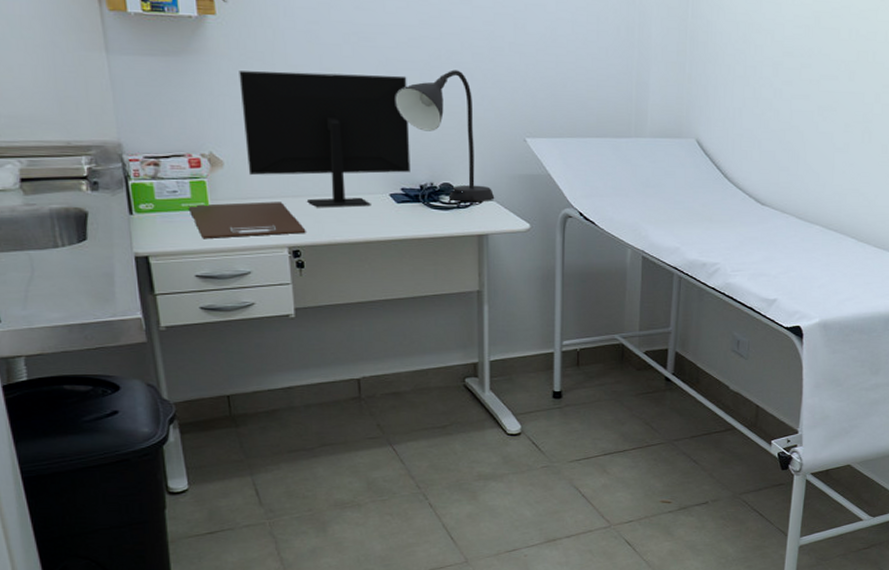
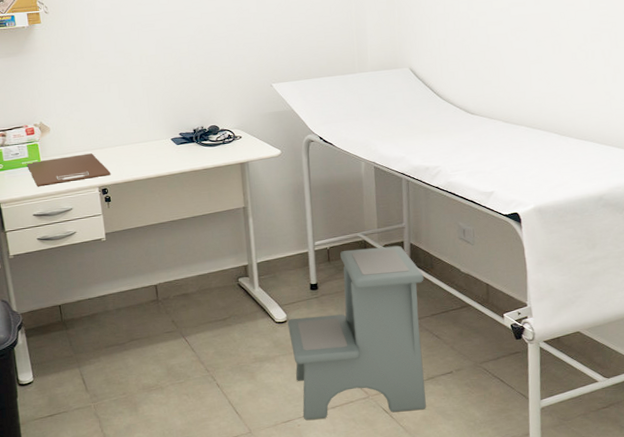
monitor: present [239,71,411,209] -> none [58,48,186,155]
desk lamp: present [395,69,495,202] -> none [170,39,252,139]
step stool: none [522,353,687,550] -> present [287,245,426,420]

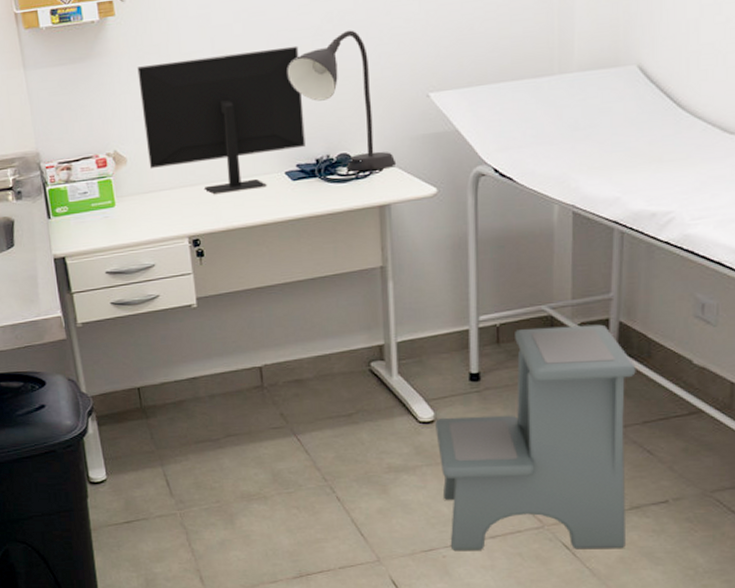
clipboard: present [26,153,111,186] -> none [97,192,204,235]
monitor: none [58,48,186,155] -> present [137,45,306,195]
desk lamp: none [170,39,252,139] -> present [287,30,397,172]

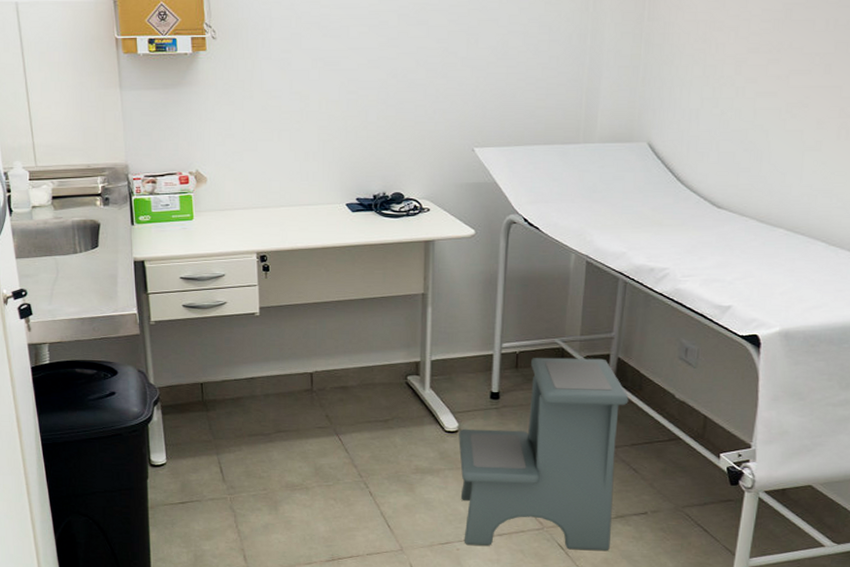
monitor: present [137,45,306,195] -> none [223,95,366,218]
desk lamp: present [287,30,397,172] -> none [354,86,442,210]

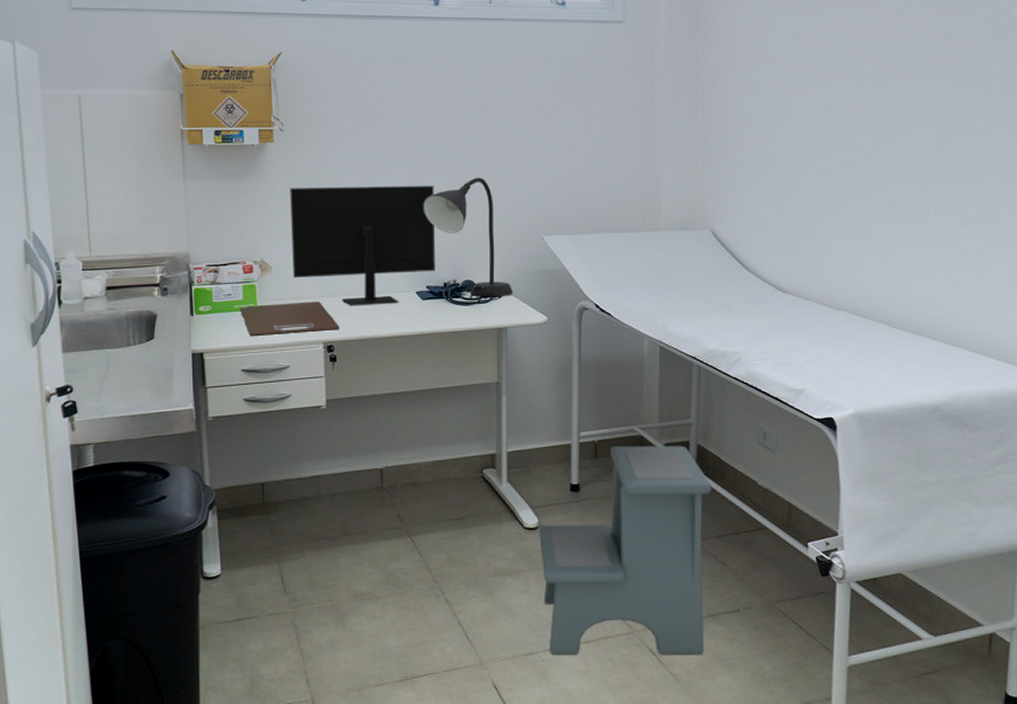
clipboard: none [177,212,272,245] -> present [240,301,340,336]
monitor: none [223,95,366,218] -> present [290,185,436,306]
desk lamp: none [354,86,442,210] -> present [423,177,514,297]

